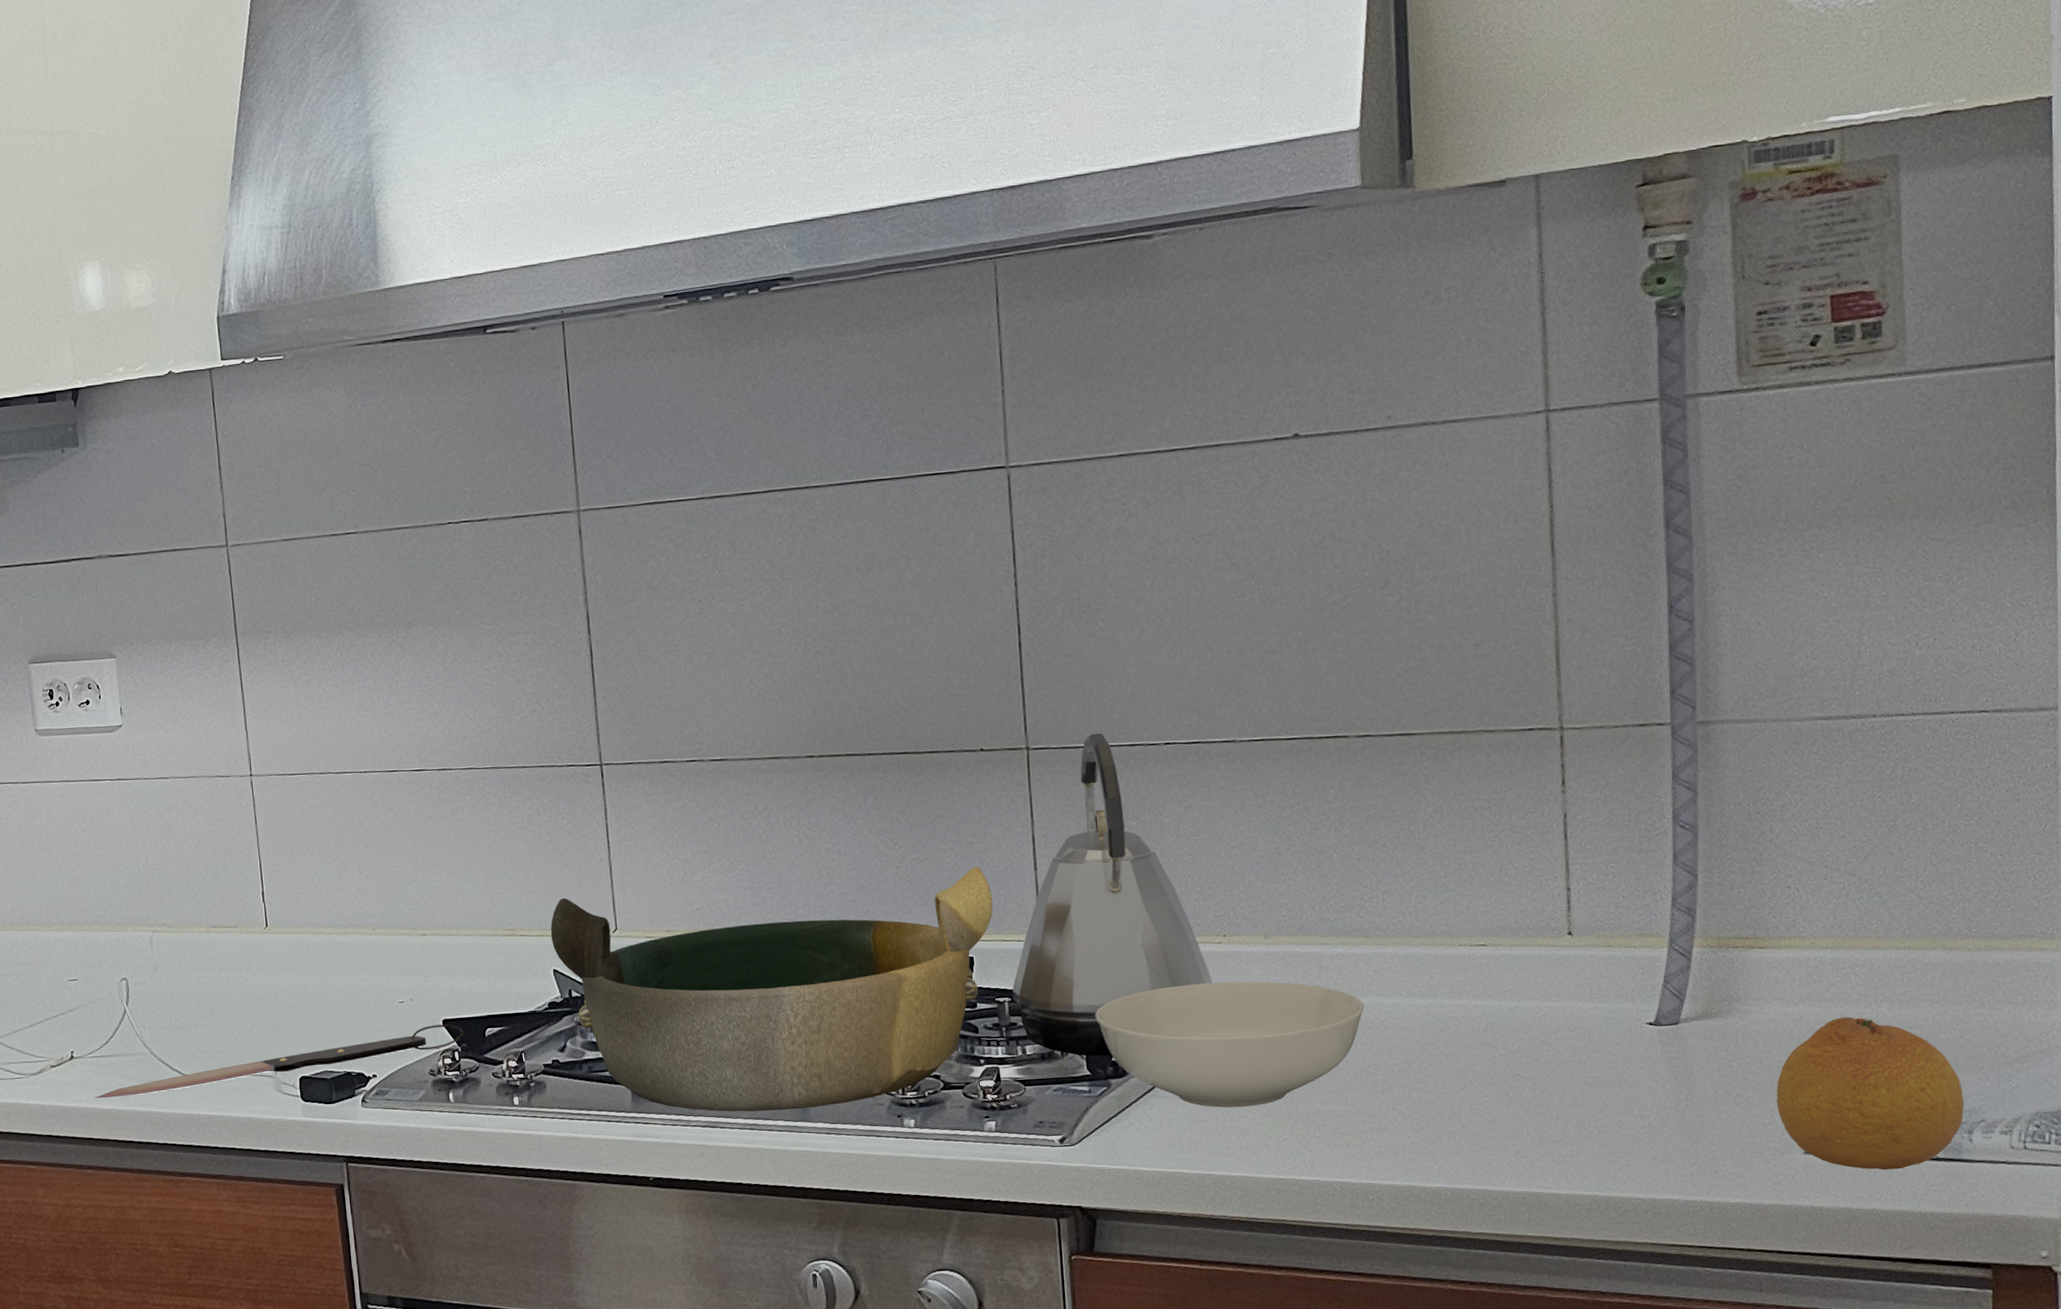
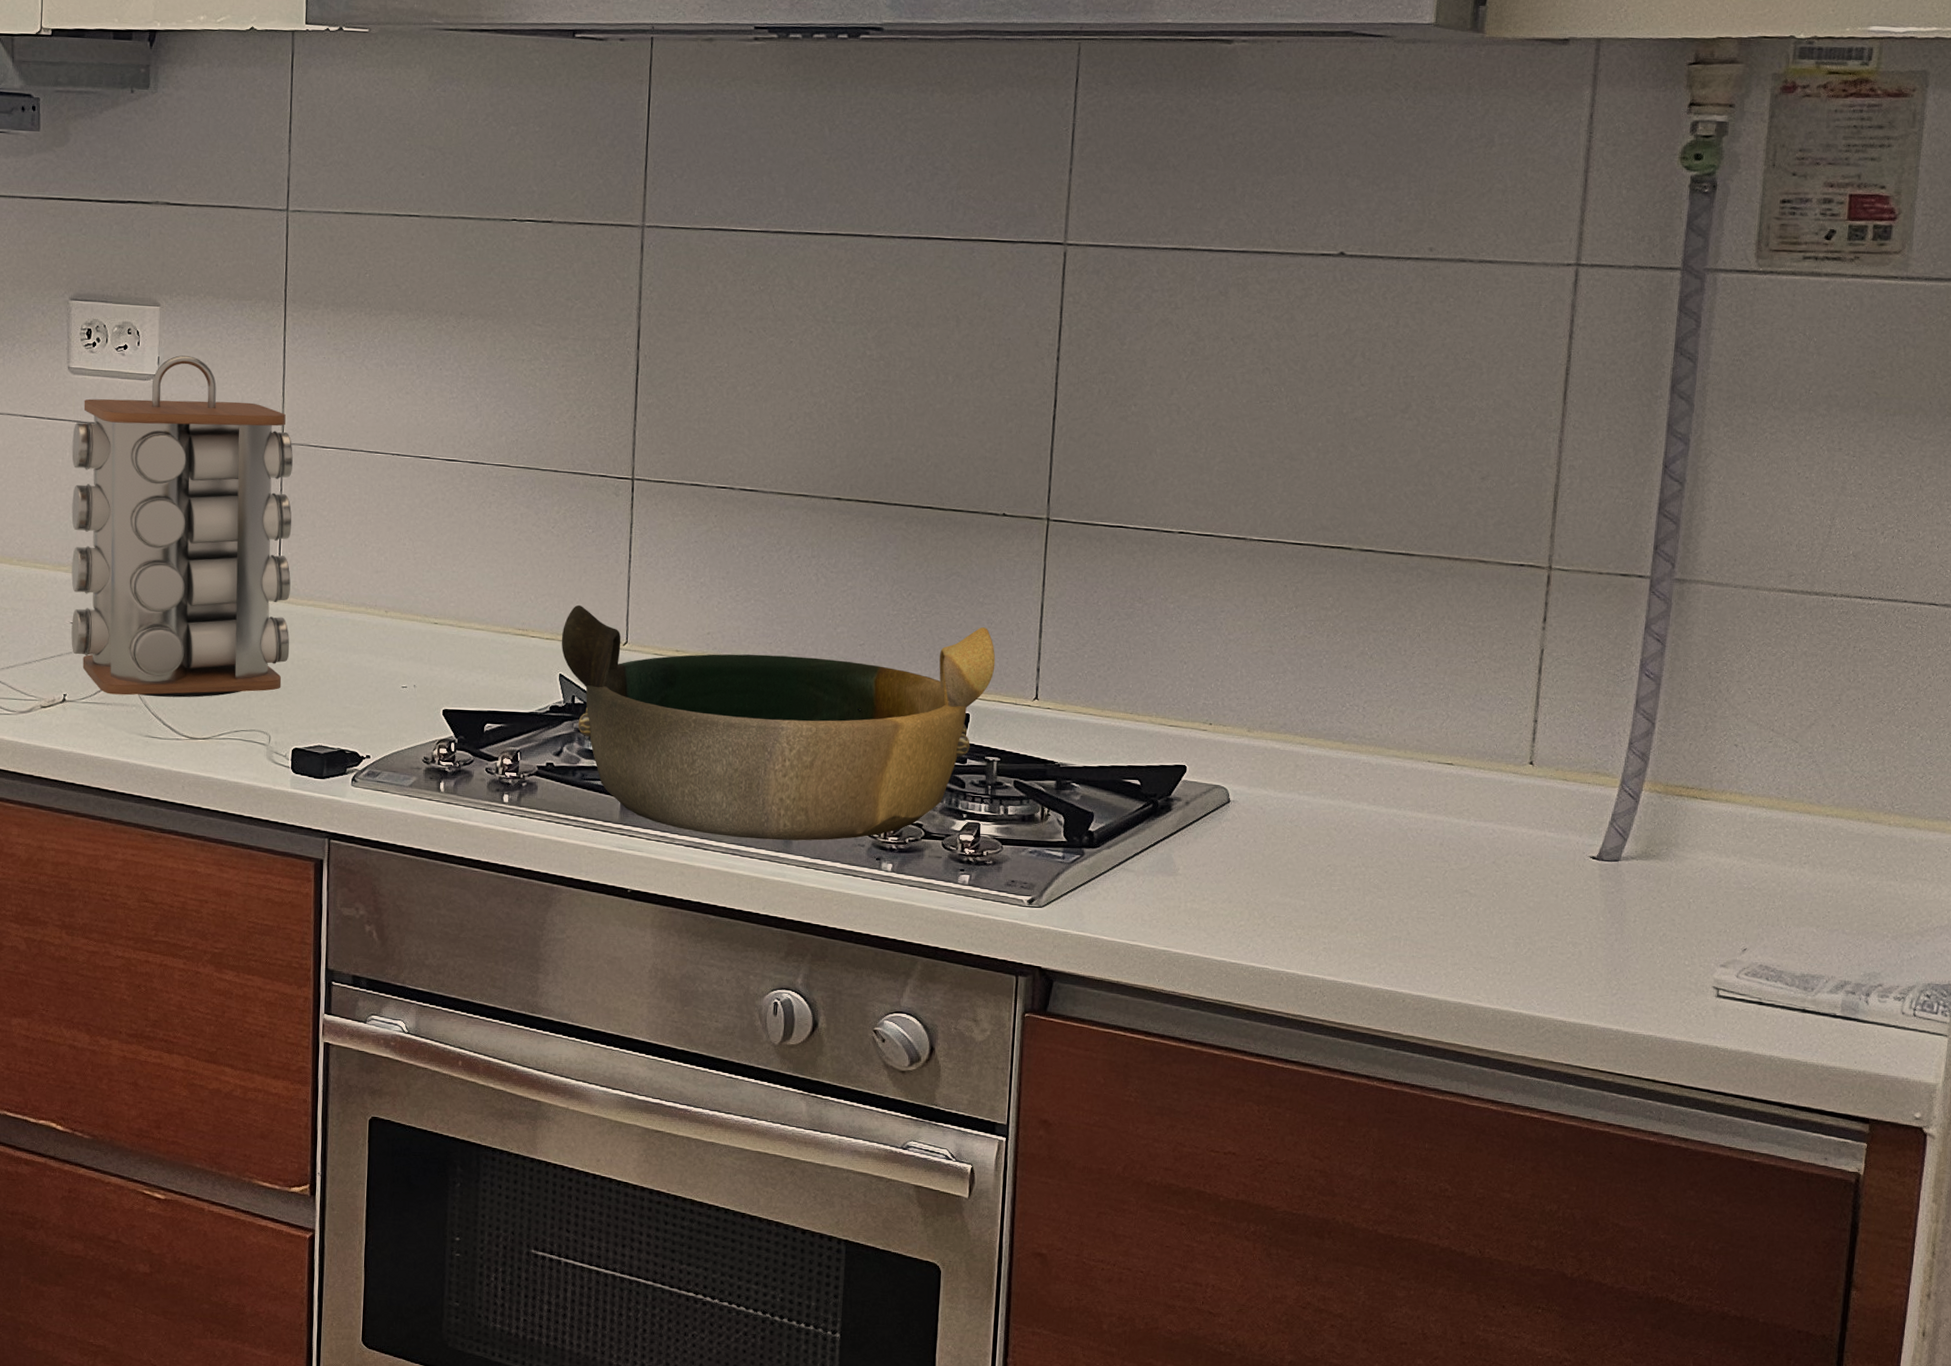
spice rack: none [47,702,285,1046] -> present [71,355,293,698]
kitchen knife: present [94,1024,464,1099] -> none [81,713,463,746]
kettle: present [1012,732,1212,1057] -> none [1002,513,1194,826]
bowl: present [1095,981,1364,1108] -> none [1078,766,1332,891]
fruit: present [1776,1017,1965,1170] -> none [1697,873,1867,1022]

